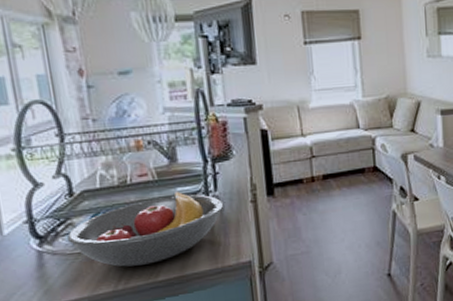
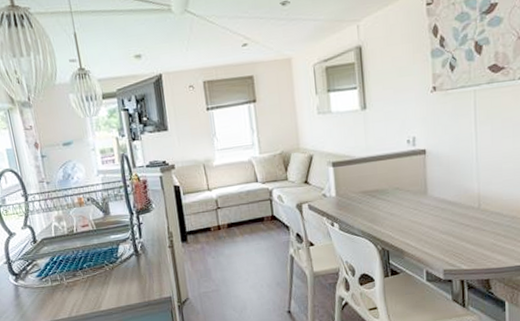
fruit bowl: present [67,191,223,267] -> none [34,238,147,299]

